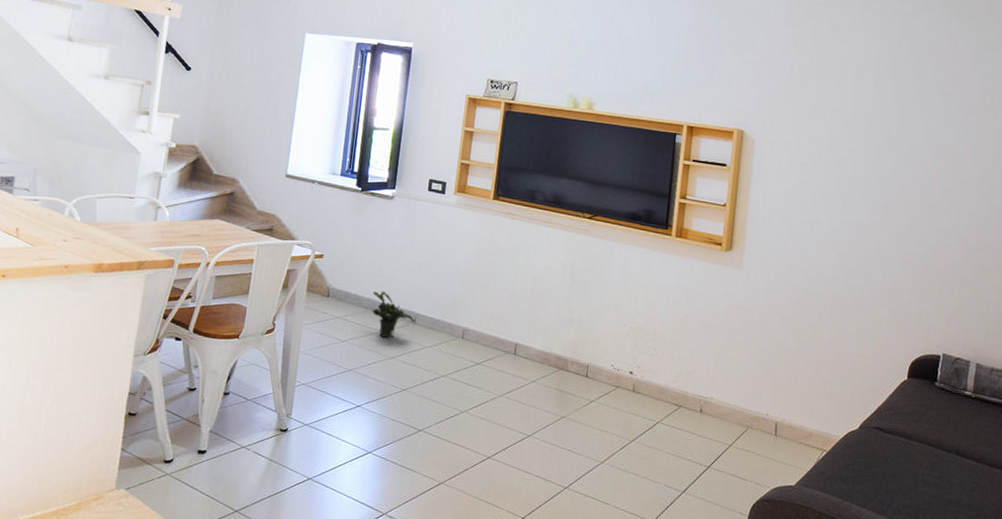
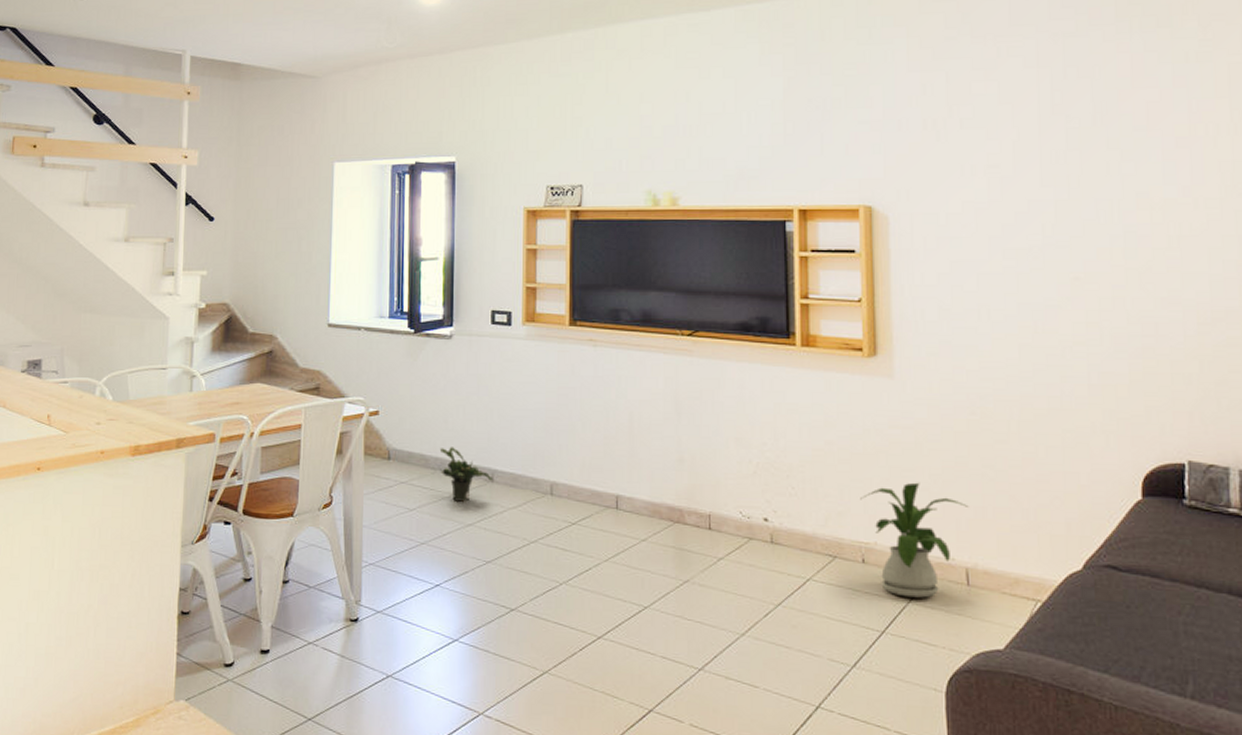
house plant: none [705,353,784,443] -> present [860,482,969,598]

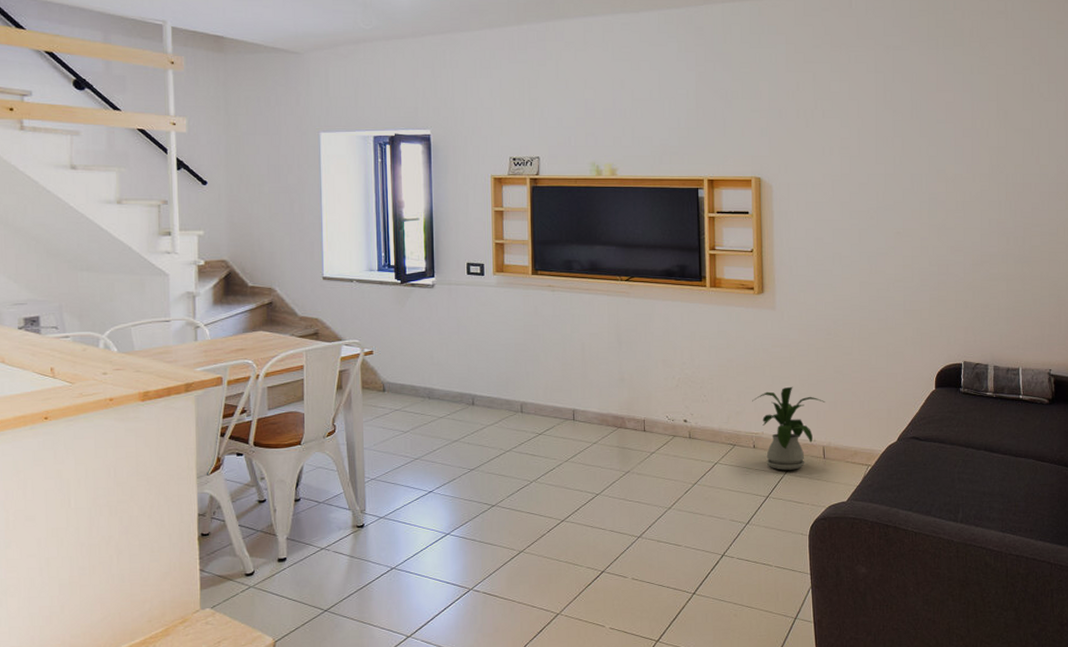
potted plant: present [439,447,493,503] -> none [427,378,473,424]

